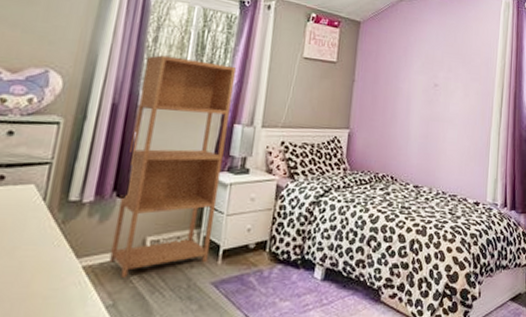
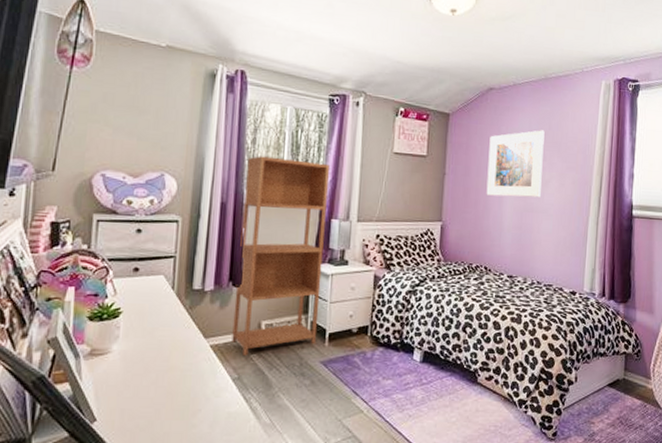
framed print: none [394,41,451,107] -> present [486,130,545,198]

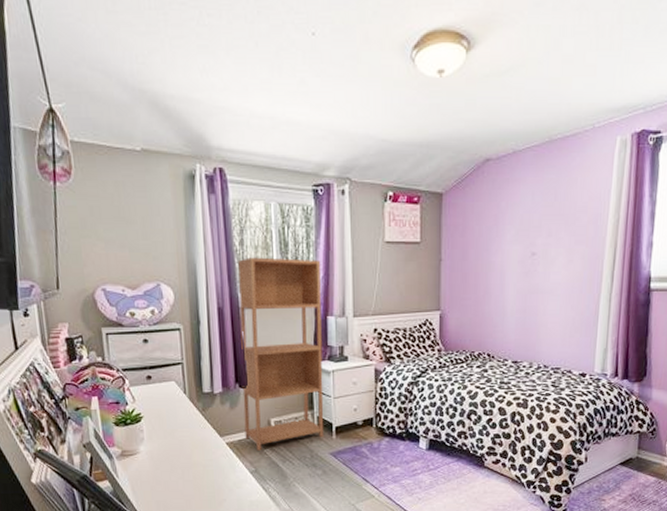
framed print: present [486,130,545,198] -> none [486,202,550,279]

